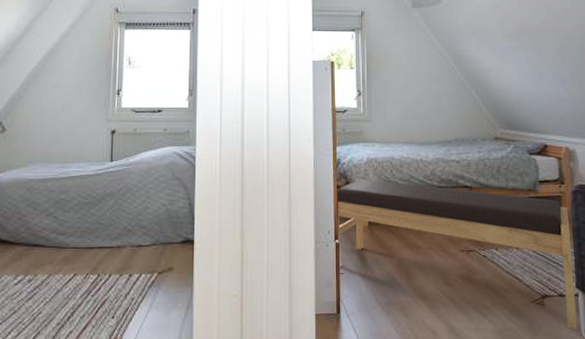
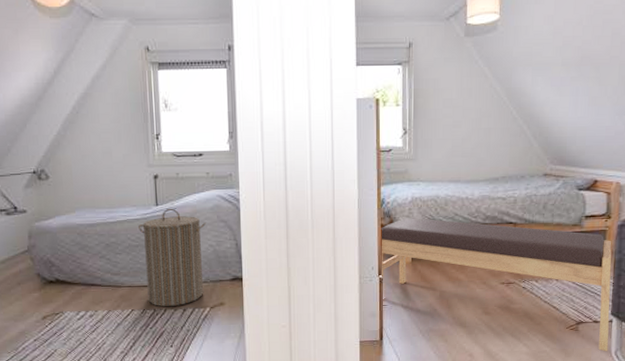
laundry hamper: none [91,164,160,272] -> present [138,208,206,307]

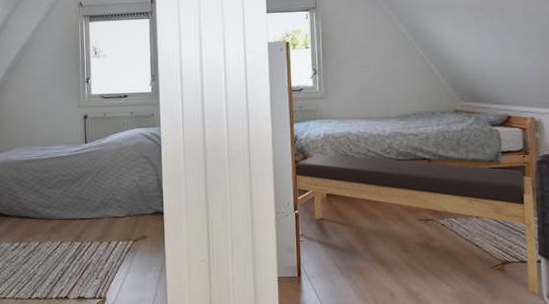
laundry hamper: present [138,208,206,307] -> none [69,145,130,240]

